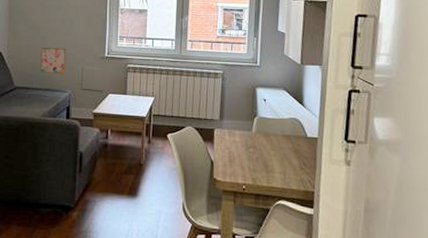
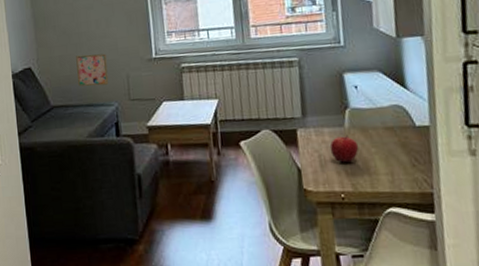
fruit: none [238,137,261,161] -> present [329,134,359,163]

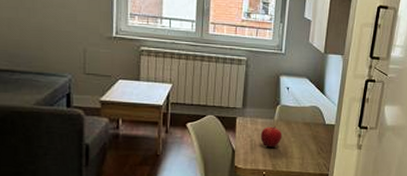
wall art: present [76,53,109,87] -> none [28,21,64,56]

